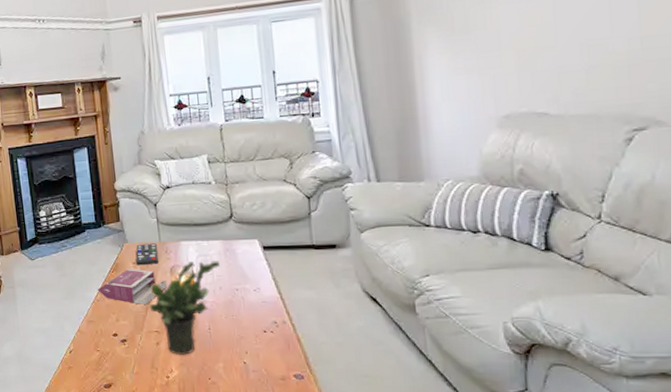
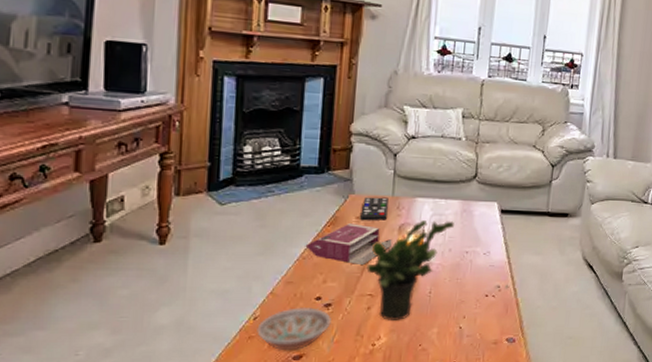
bowl: none [73,343,129,380] -> present [257,307,331,351]

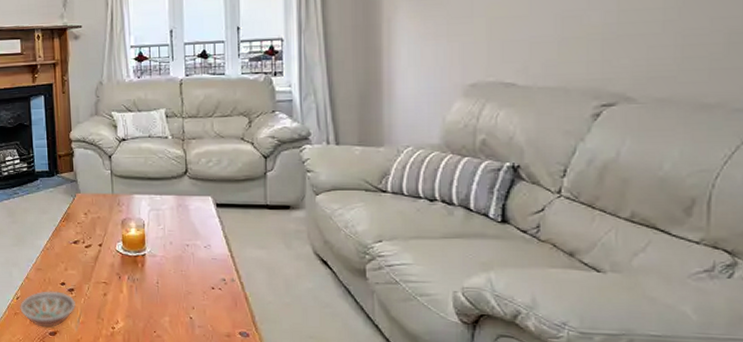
book: present [305,223,392,264] -> none [47,219,117,255]
remote control: present [360,196,389,220] -> none [87,195,110,216]
potted plant: present [366,220,454,320] -> none [98,215,172,307]

